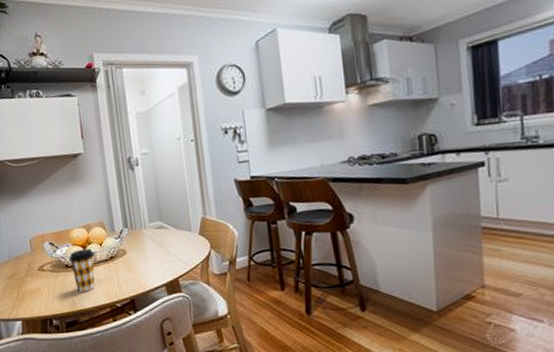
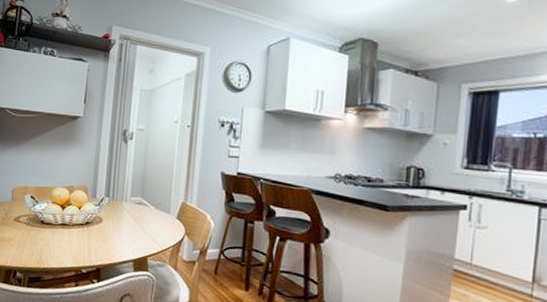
coffee cup: present [69,248,95,293] -> none [46,208,72,252]

